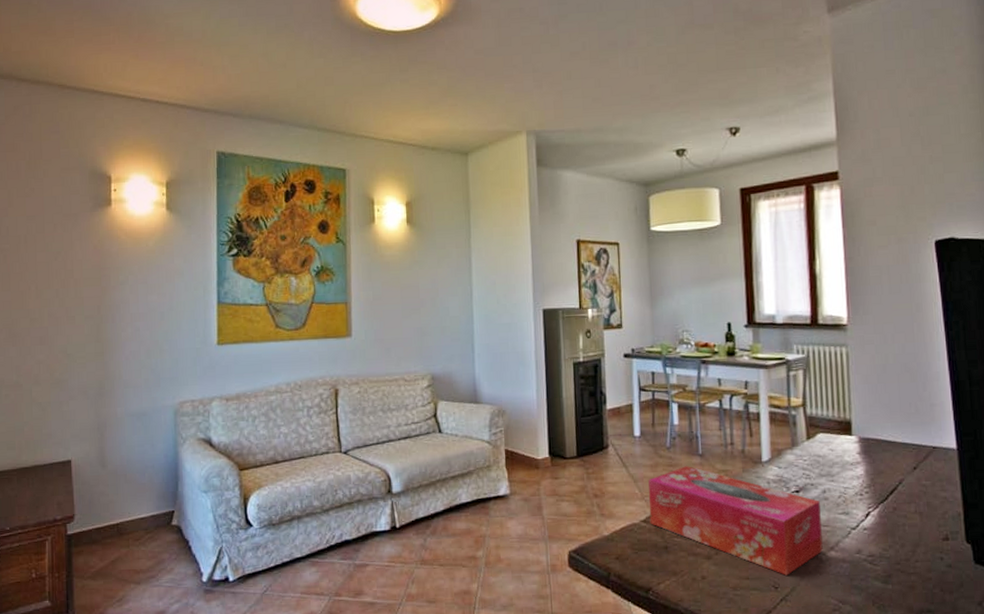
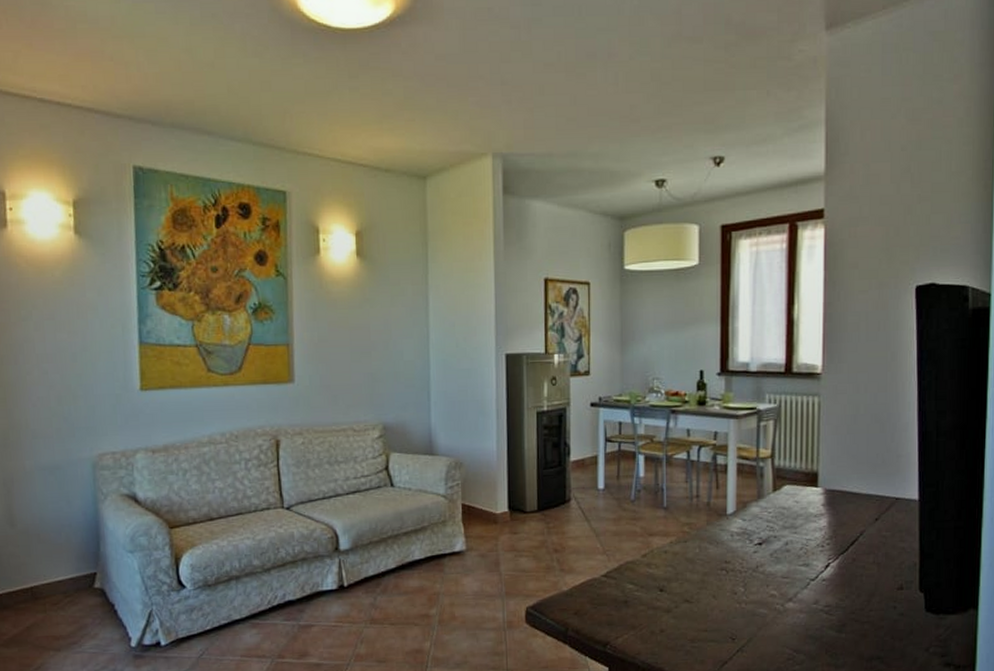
tissue box: present [648,466,823,576] -> none [610,519,781,627]

